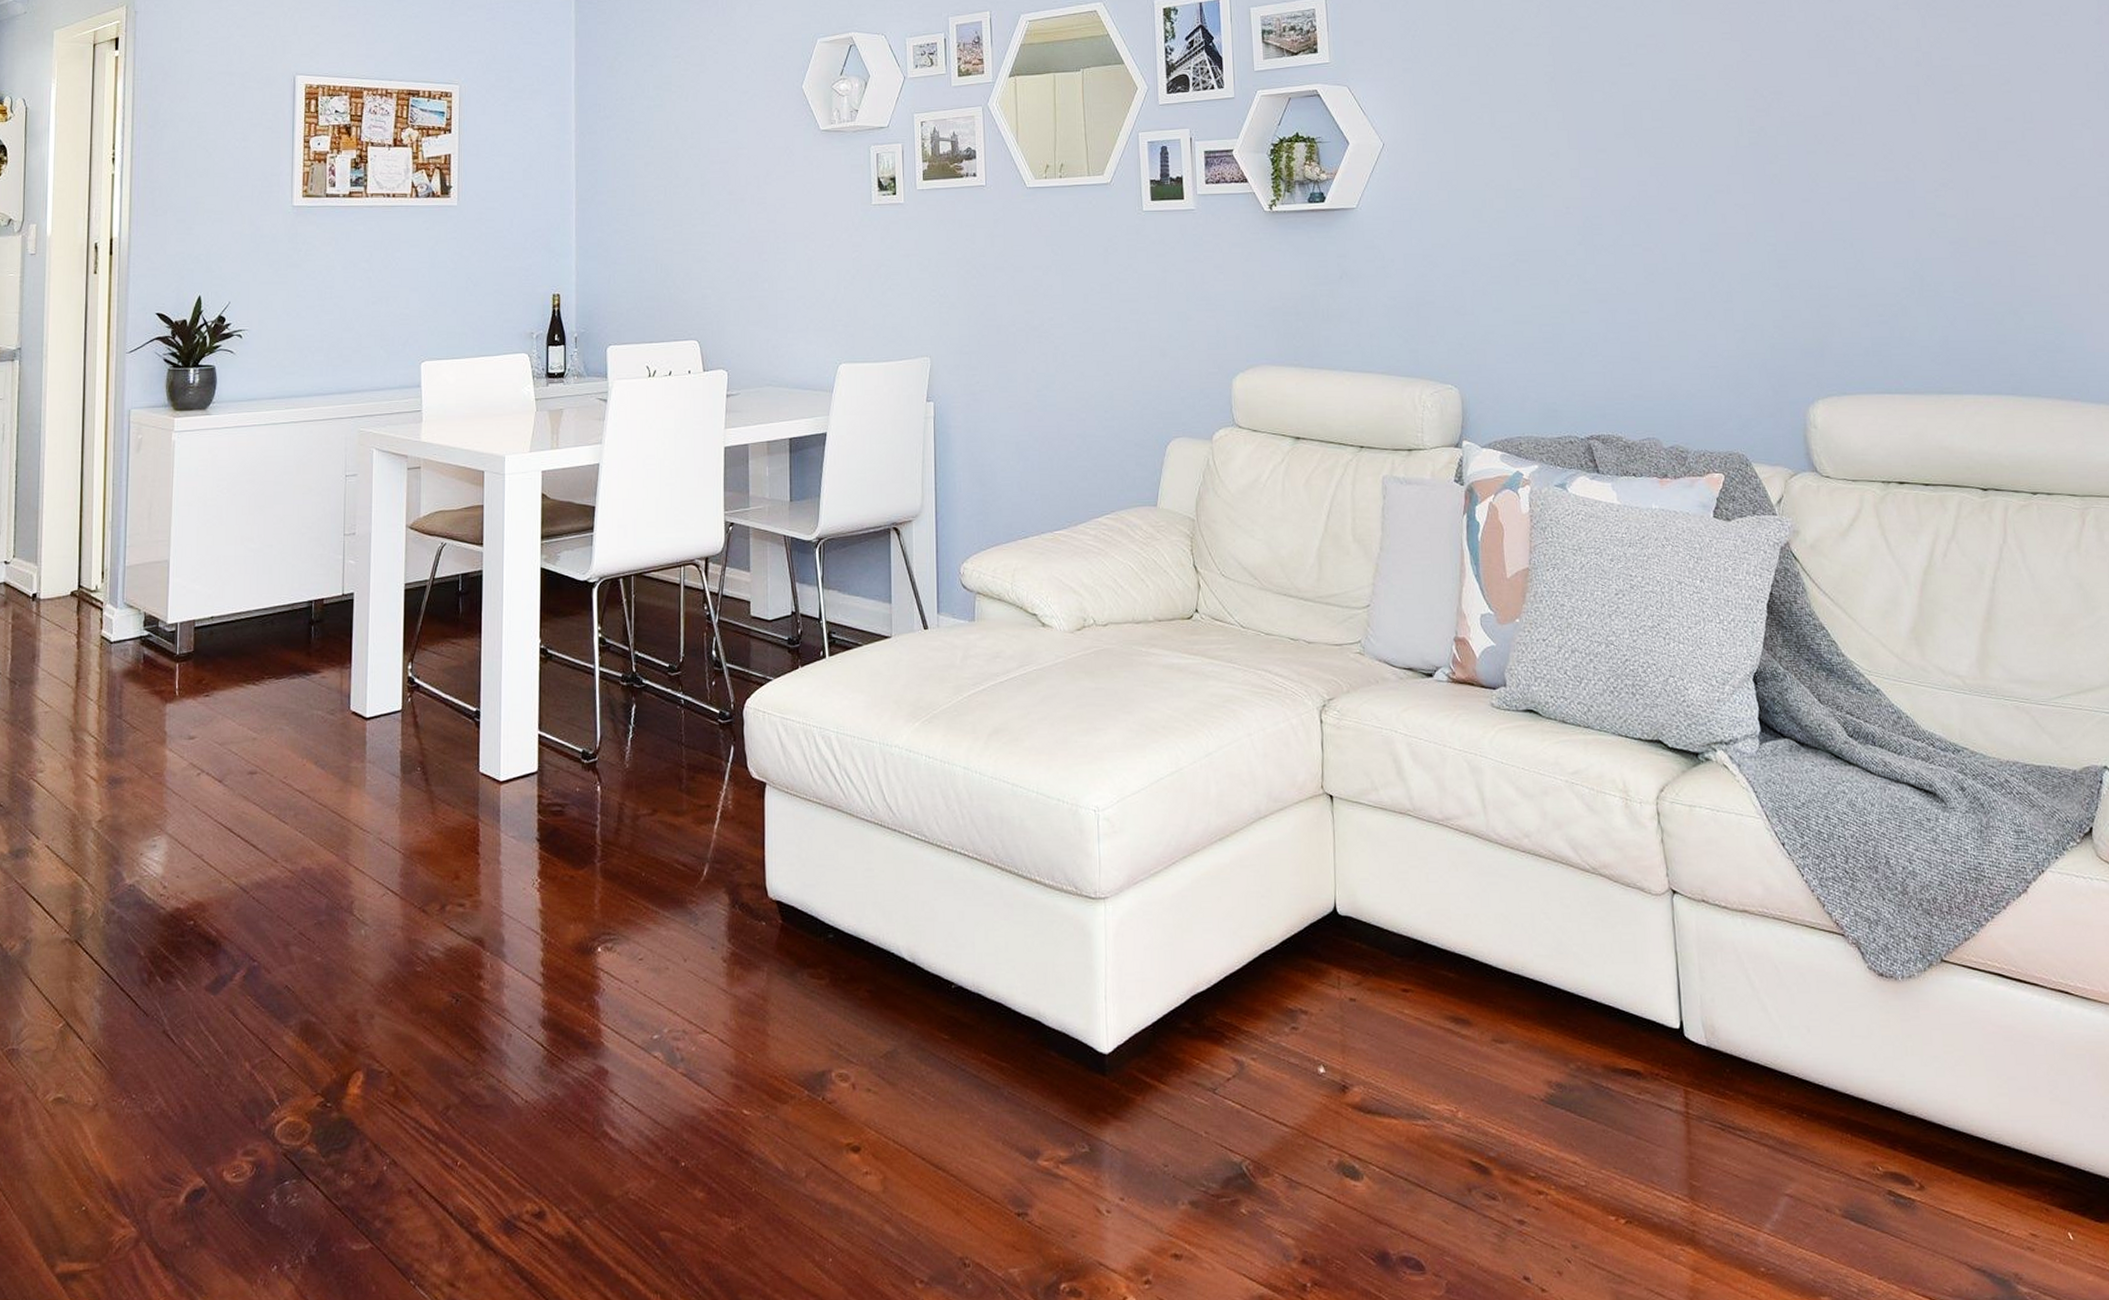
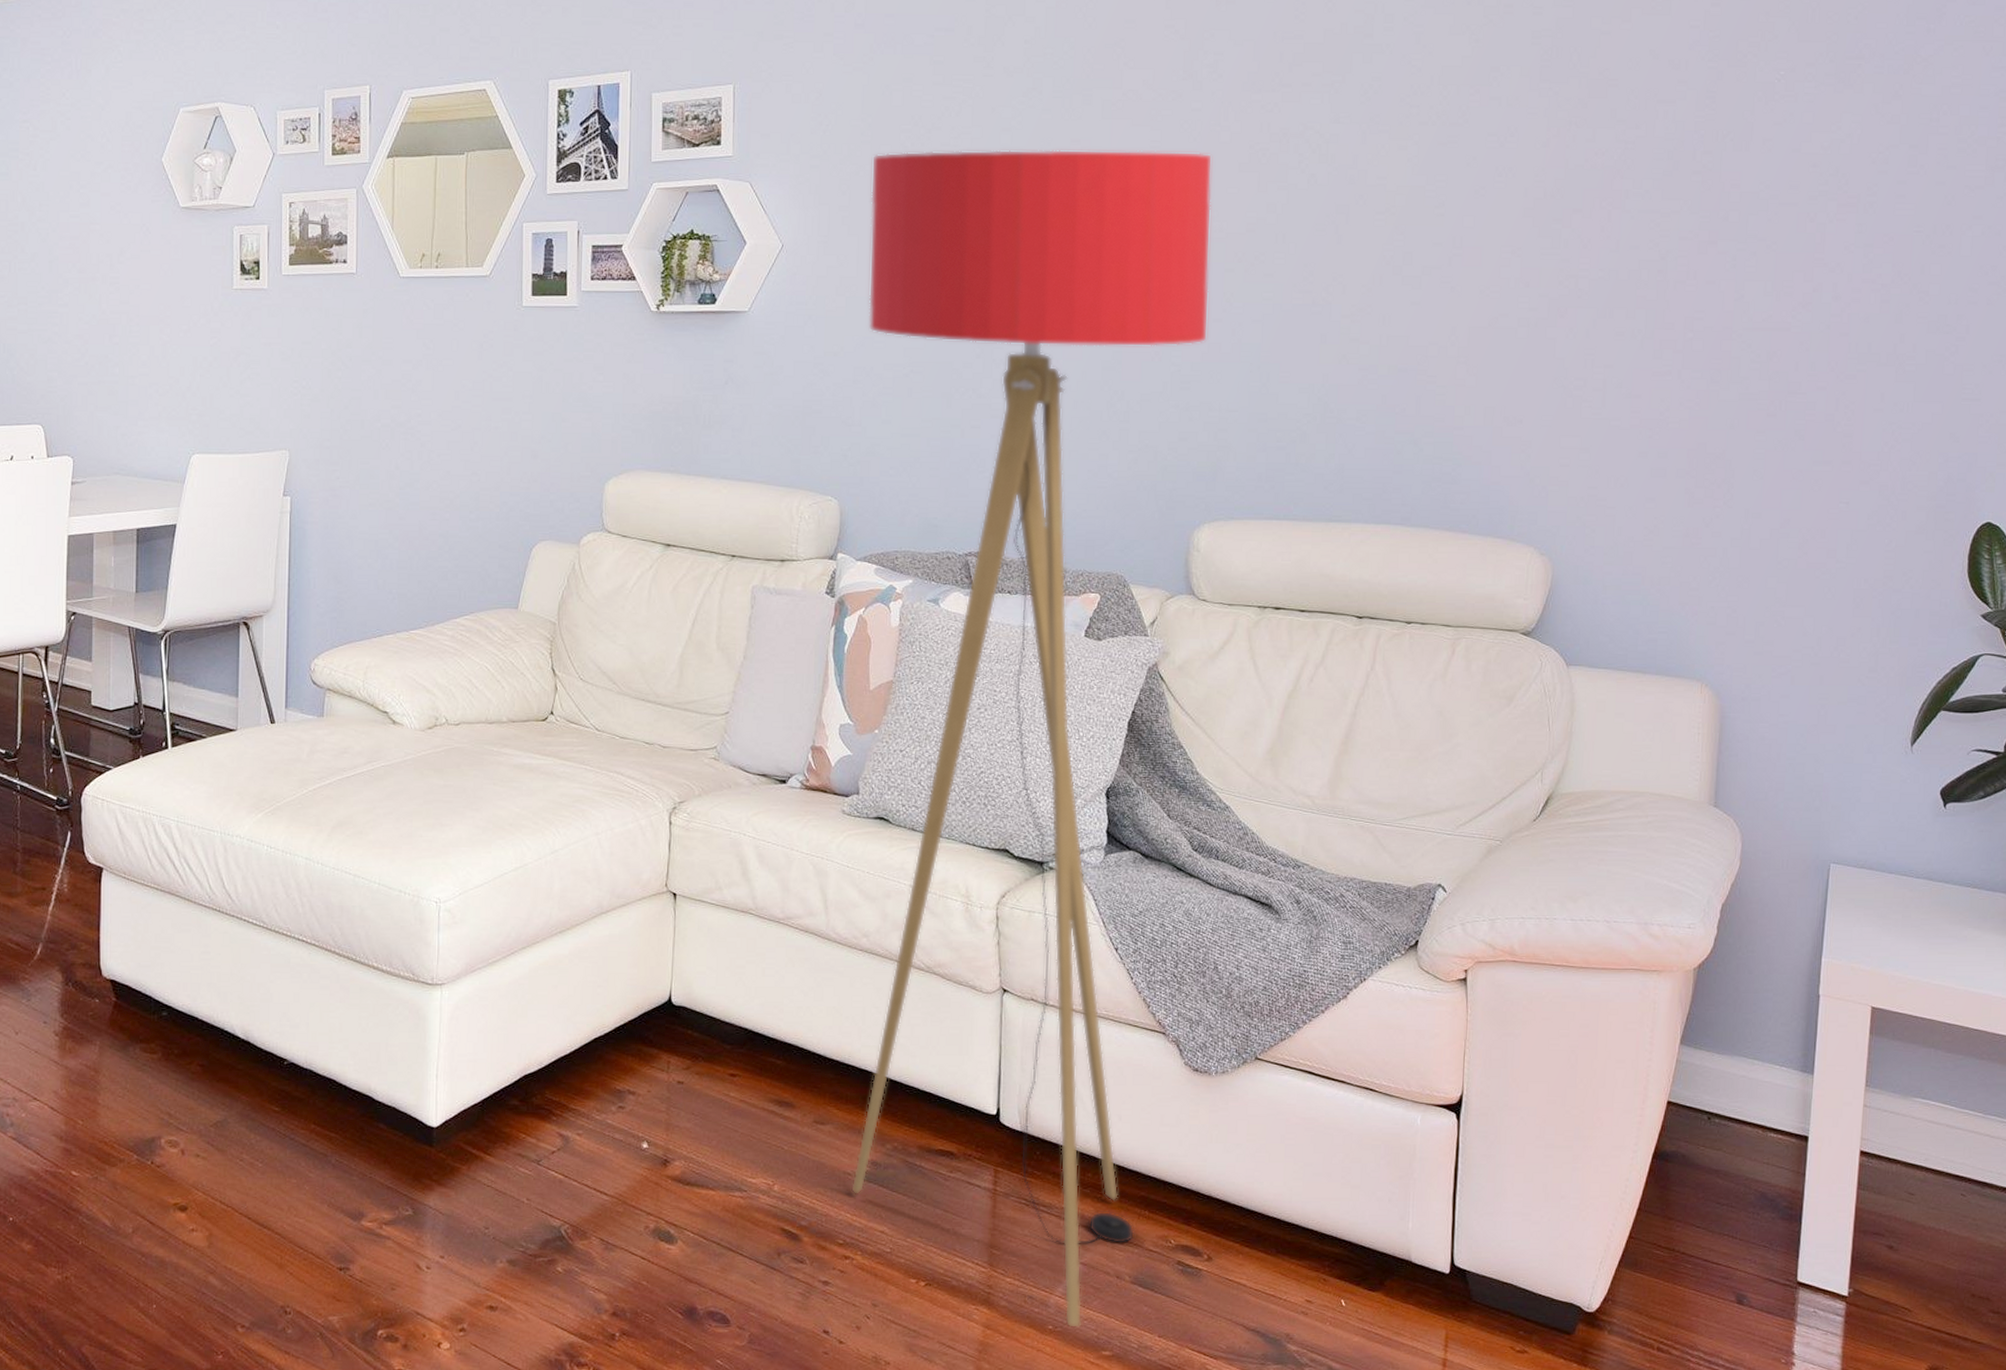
floor lamp: none [1460,41,1839,1271] -> present [852,149,1213,1329]

